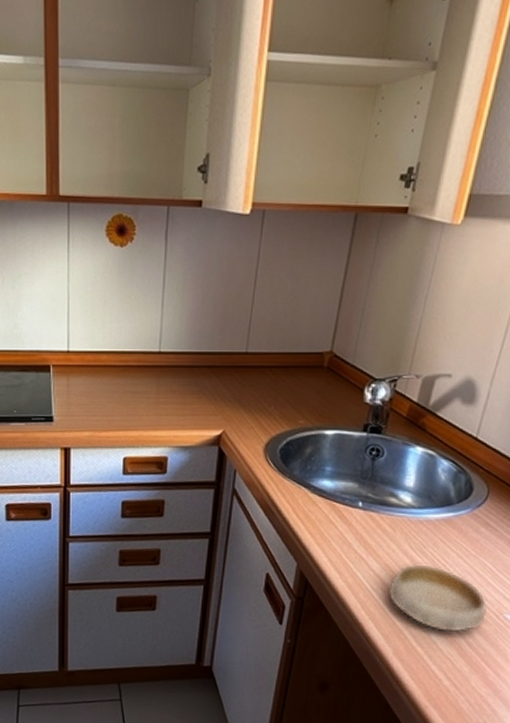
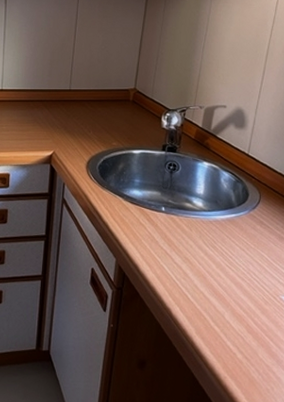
bowl: present [387,563,488,633] -> none [188,256,267,314]

